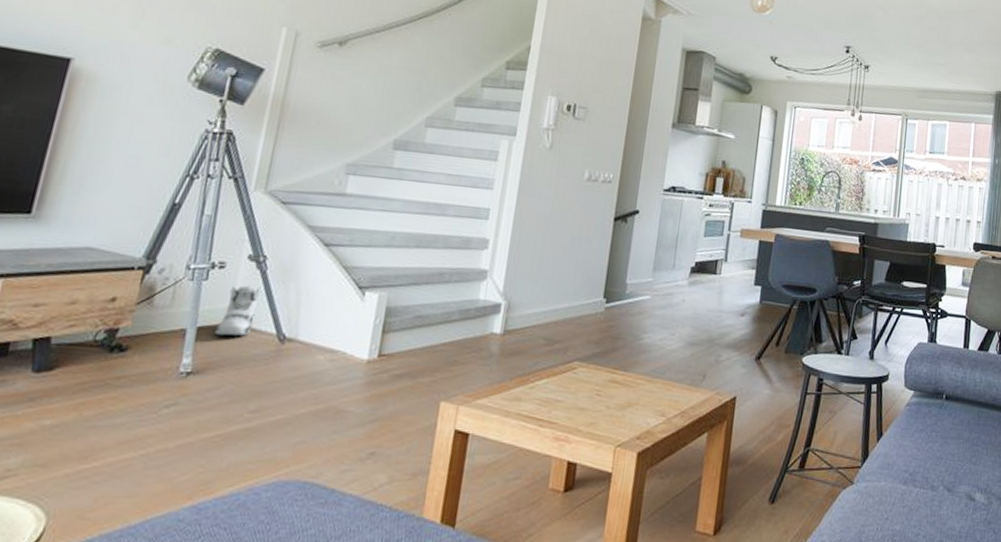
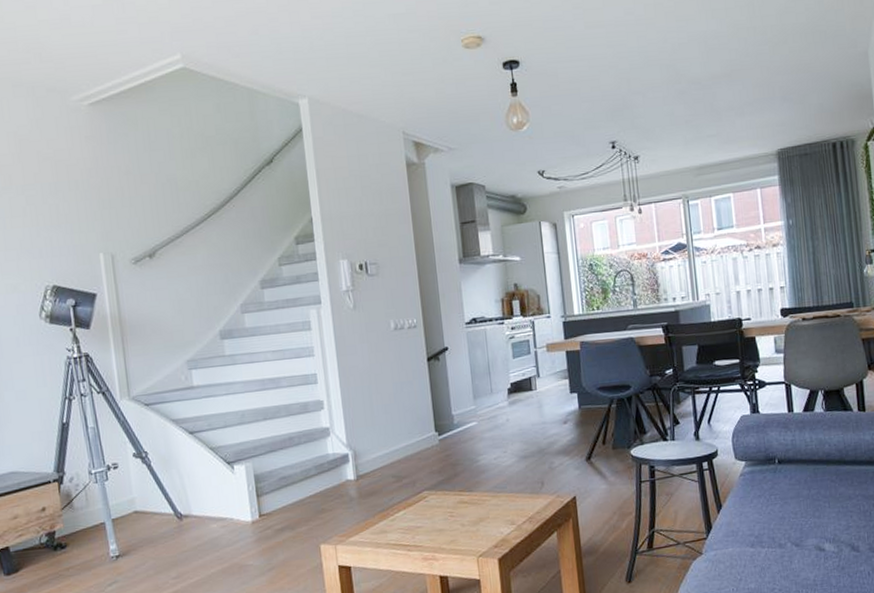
sneaker: present [214,285,262,336] -> none [126,478,154,523]

